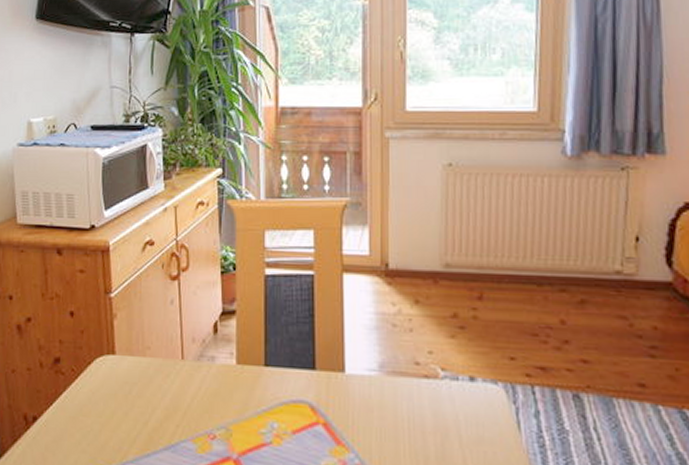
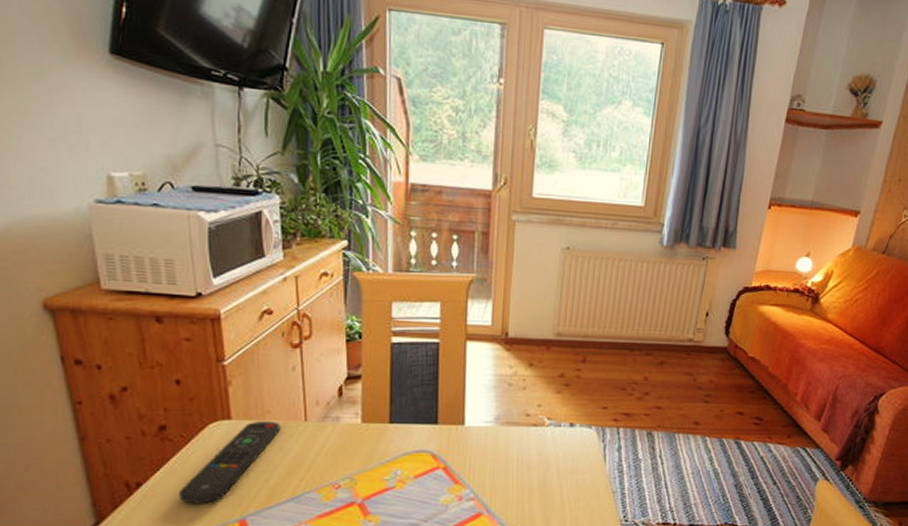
remote control: none [67,357,159,445] -> present [179,420,281,504]

